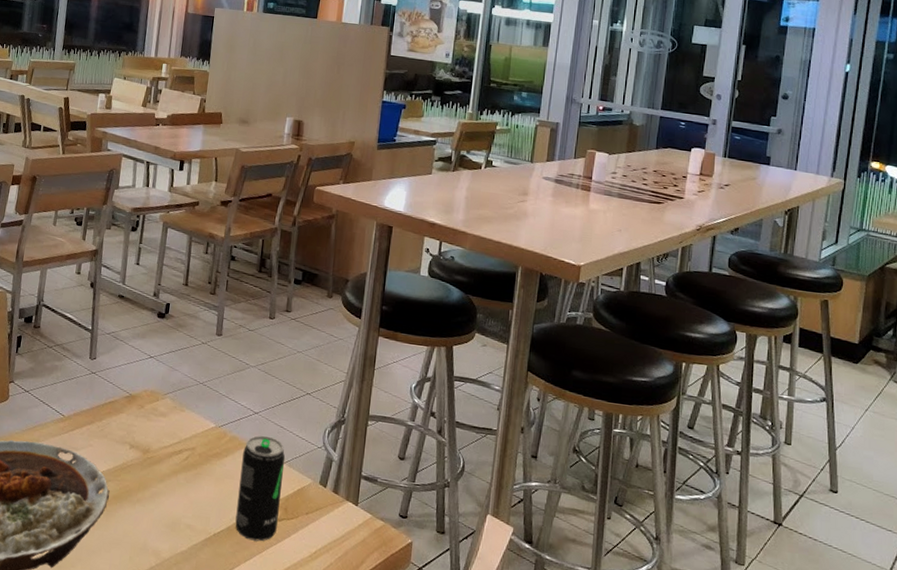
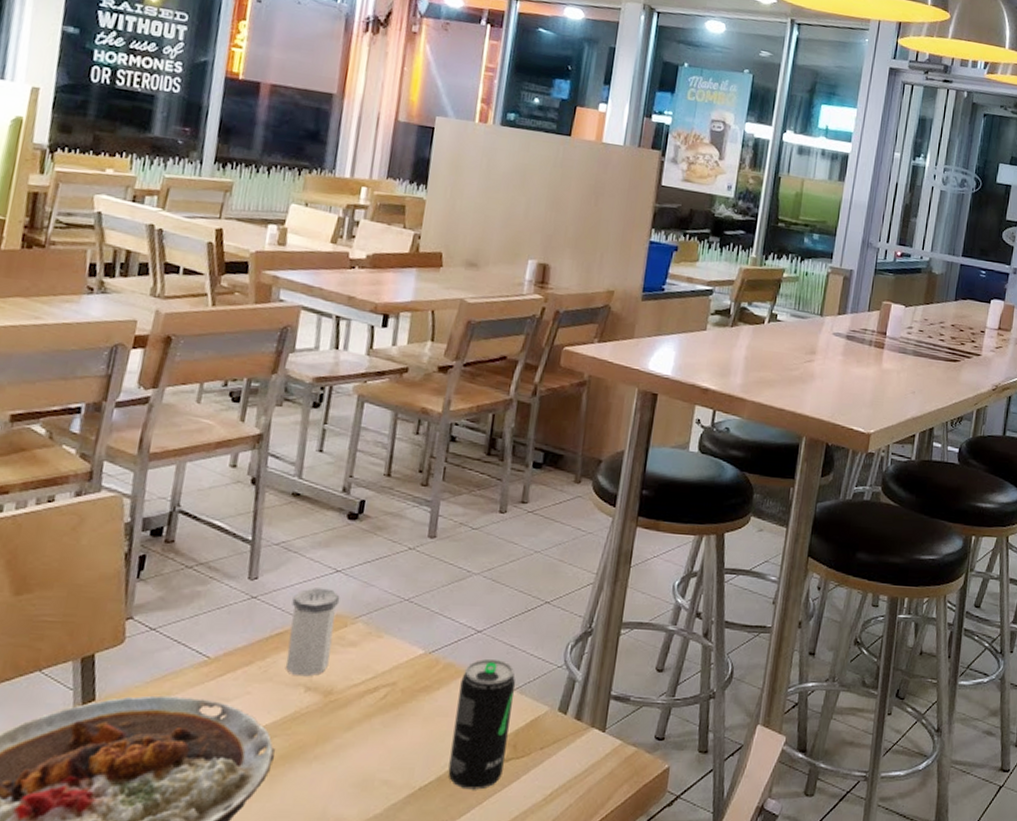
salt shaker: none [116,368,154,437] -> present [285,588,340,677]

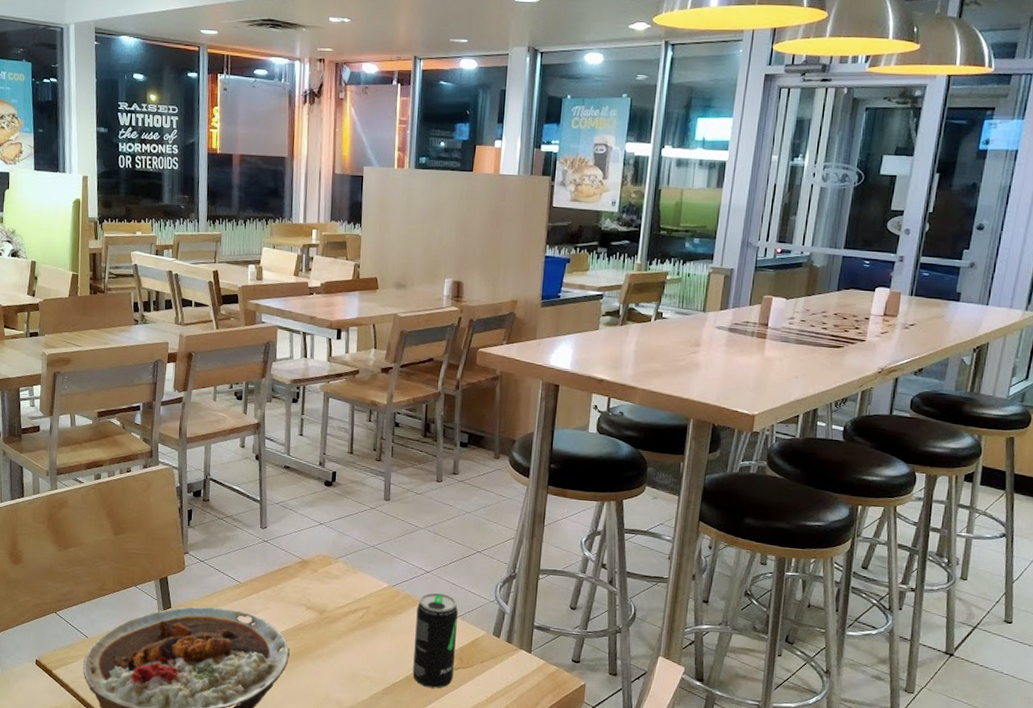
salt shaker: present [285,588,340,677] -> none [291,535,325,599]

